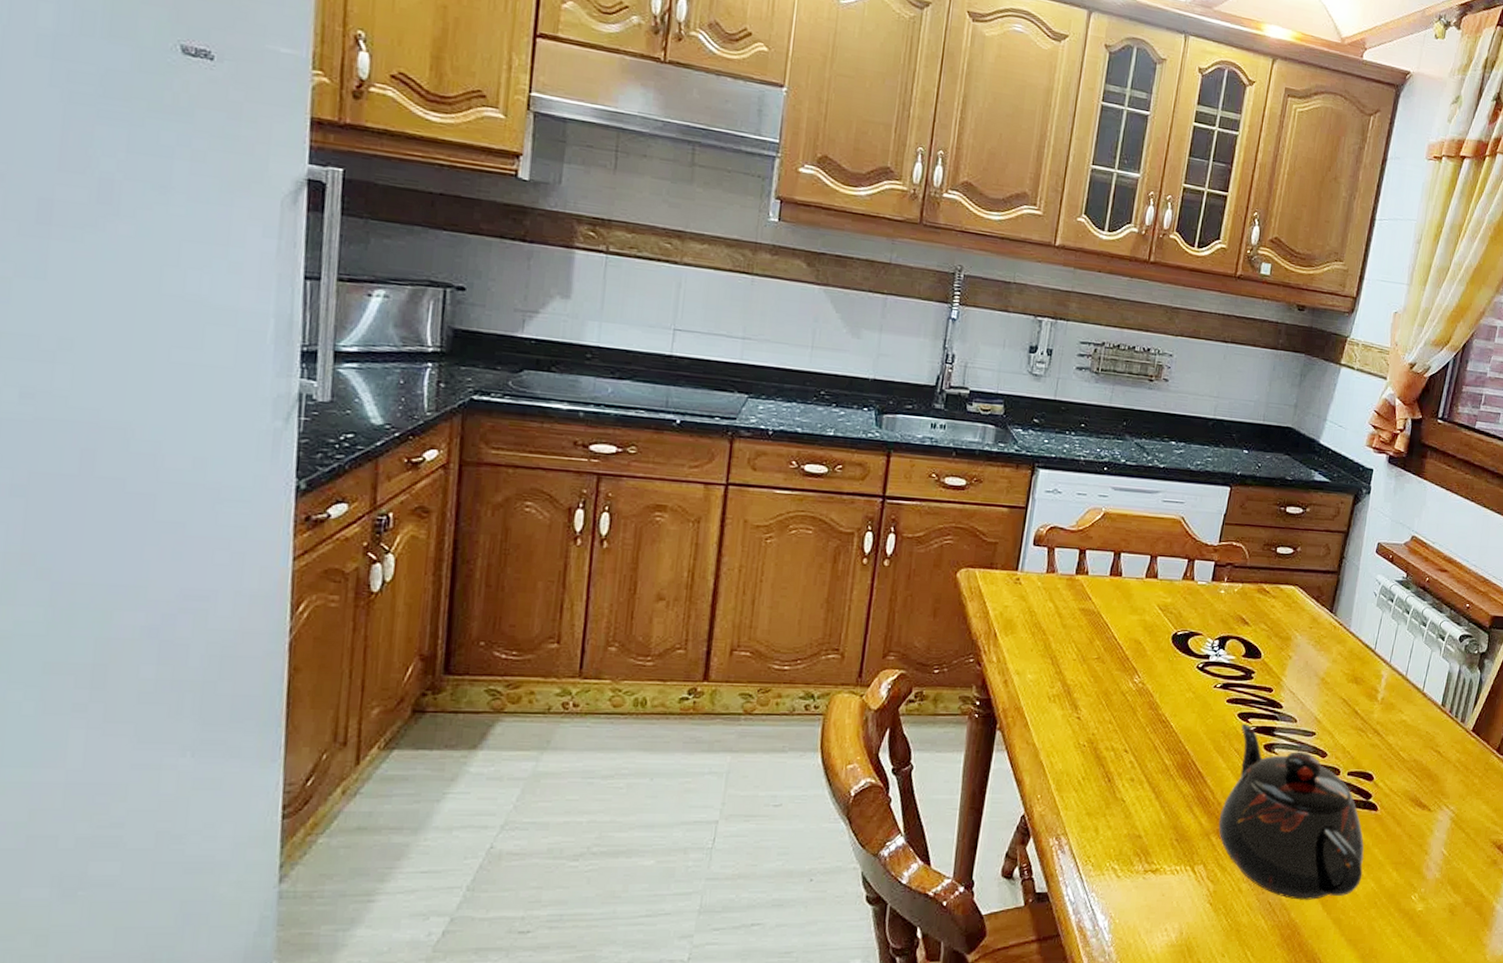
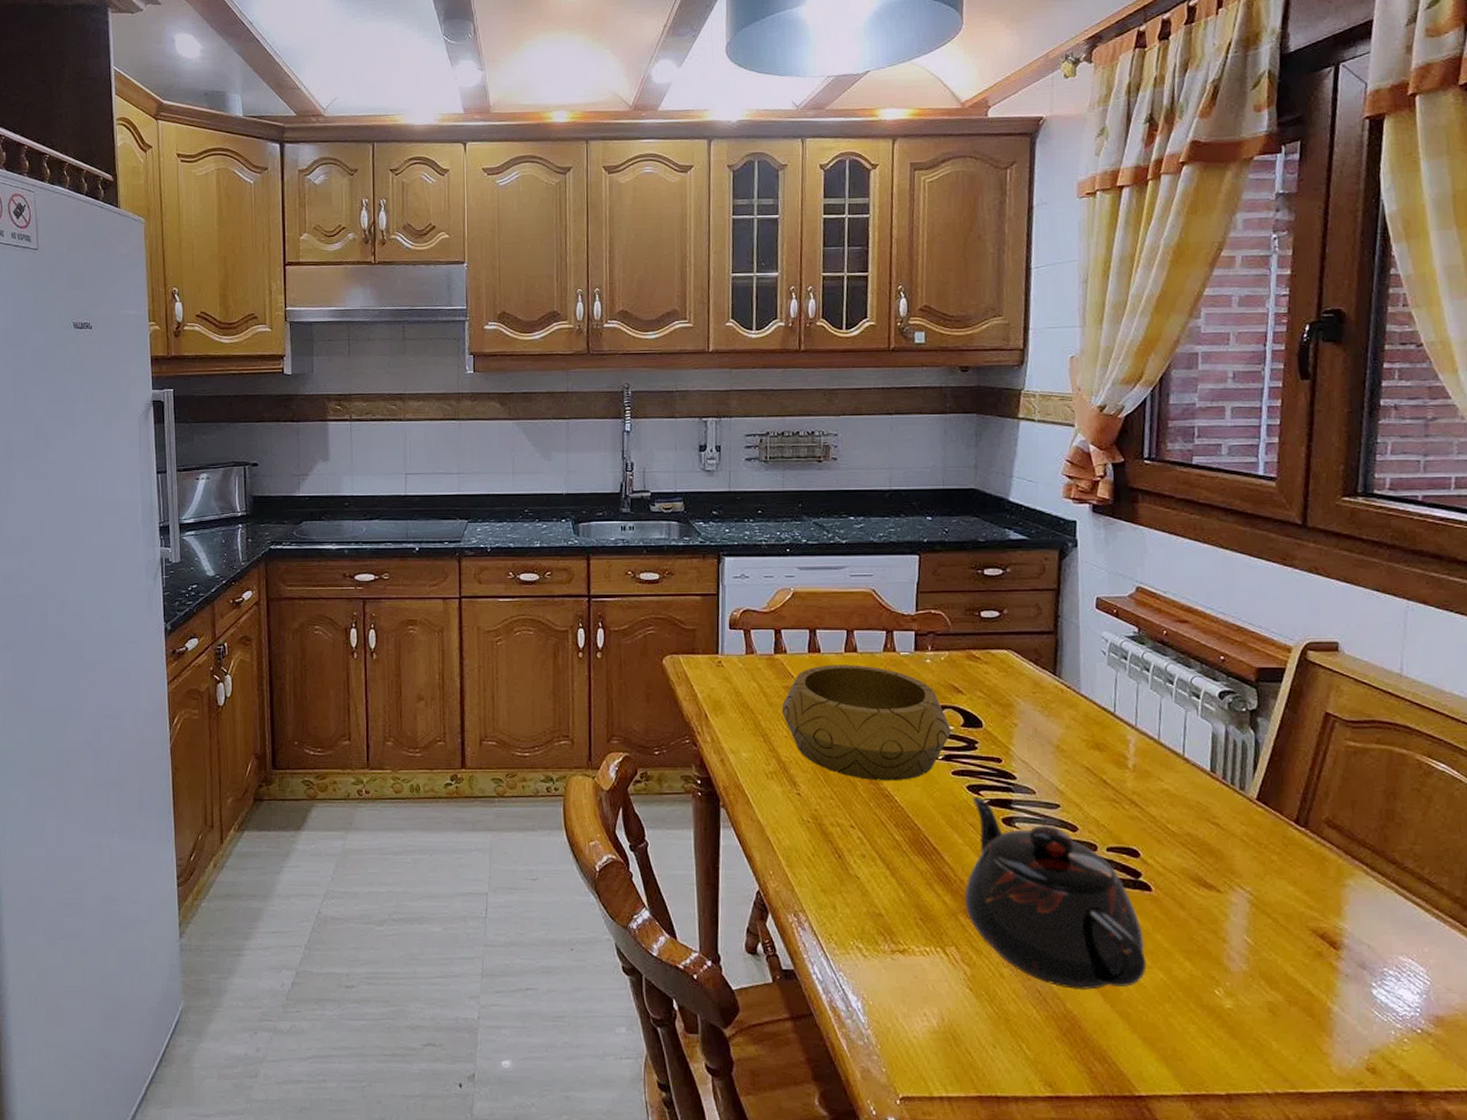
decorative bowl: none [1074,589,1234,708] -> present [781,665,952,781]

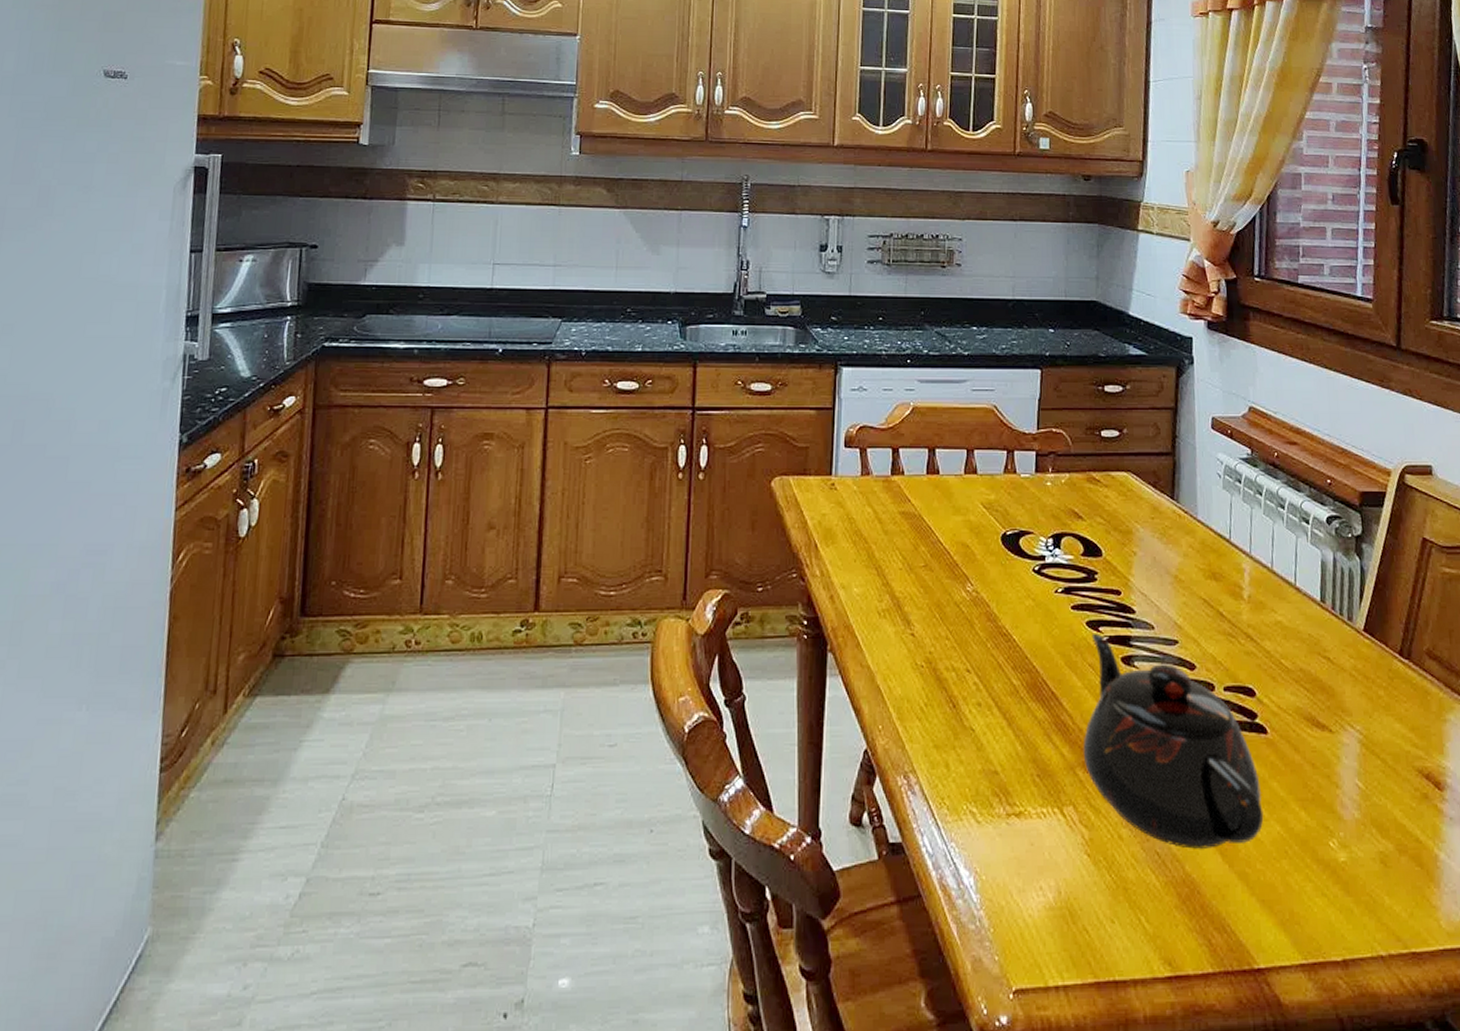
decorative bowl: present [781,665,952,781] -> none [897,488,1072,618]

